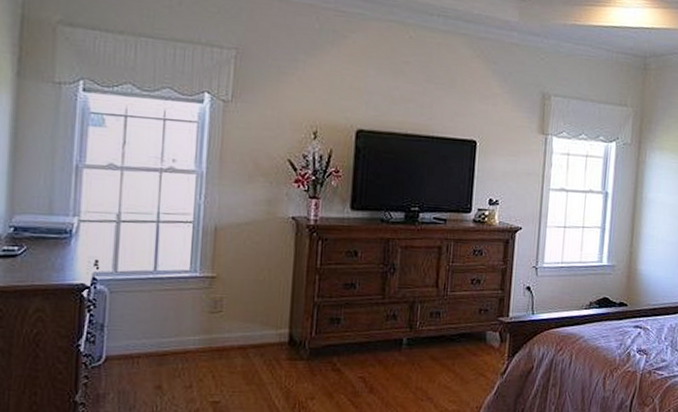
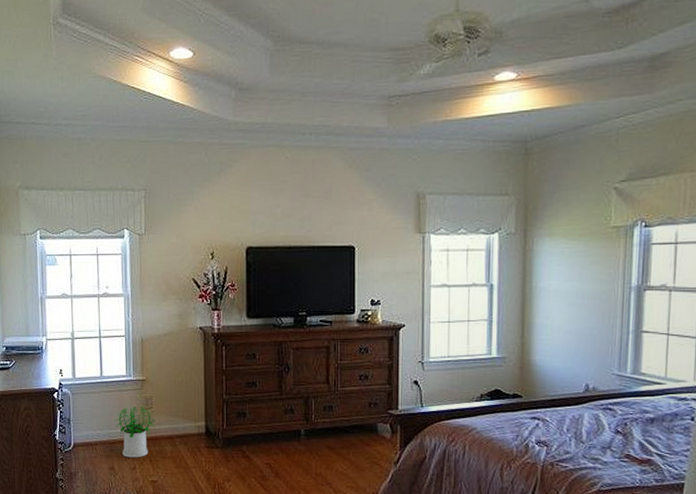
potted plant: none [168,309,224,373] -> present [115,406,155,458]

